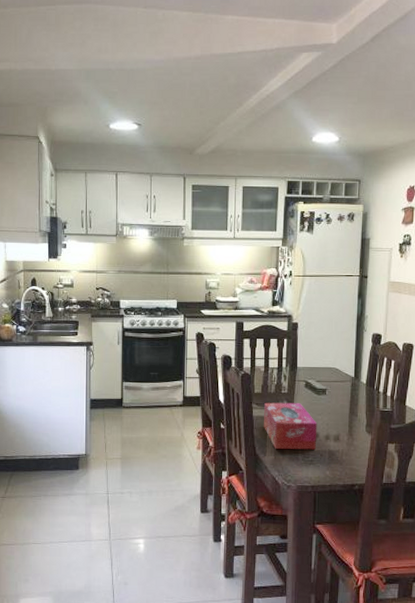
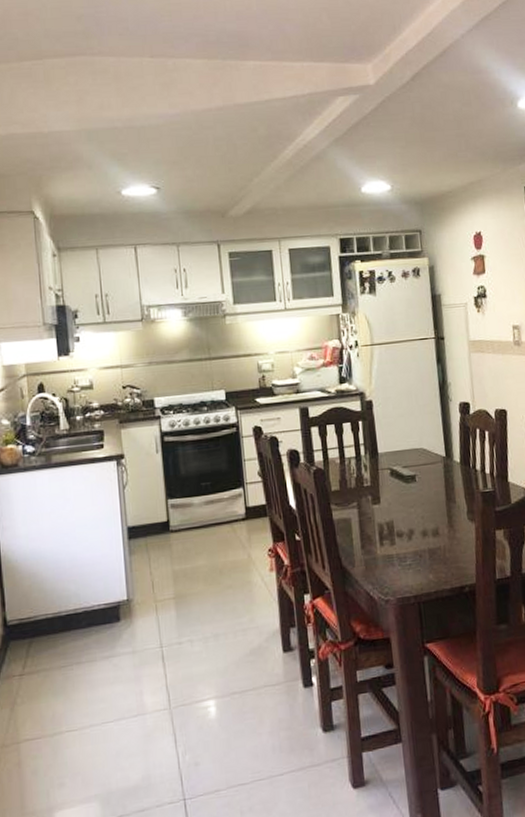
tissue box: present [264,402,317,450] -> none [345,496,413,556]

